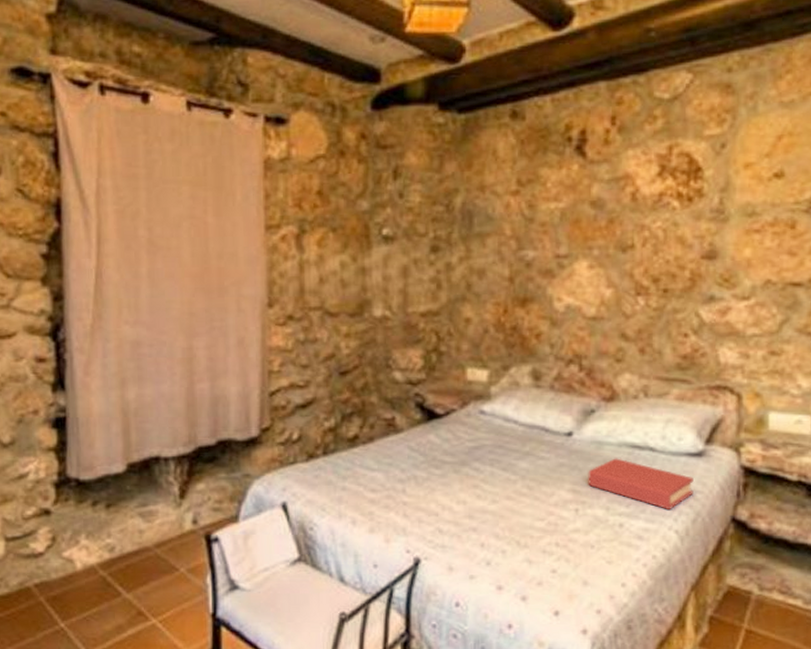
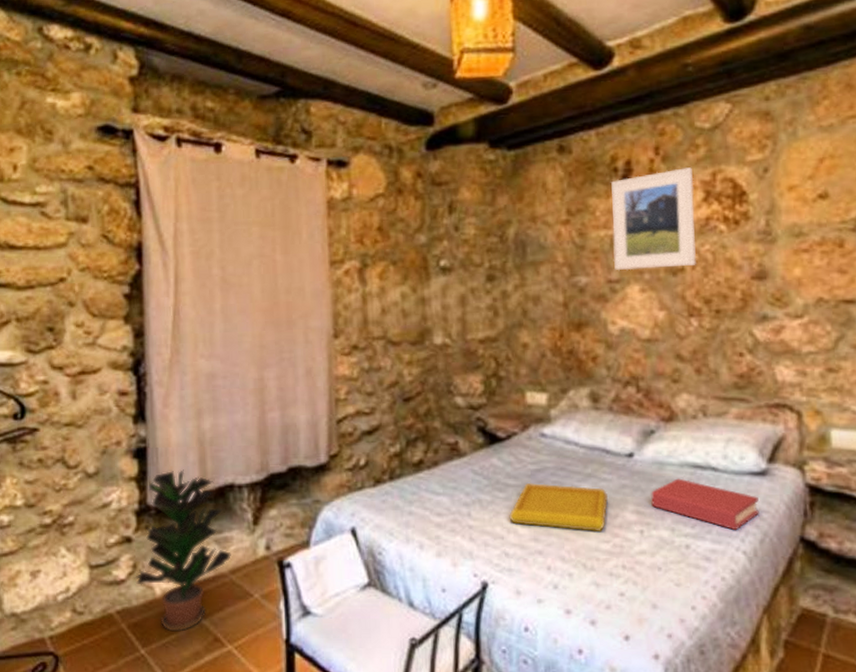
potted plant: none [53,441,156,606] -> present [134,469,231,632]
serving tray: none [444,459,544,509] -> present [509,482,608,531]
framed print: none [562,140,650,246] -> present [611,167,697,271]

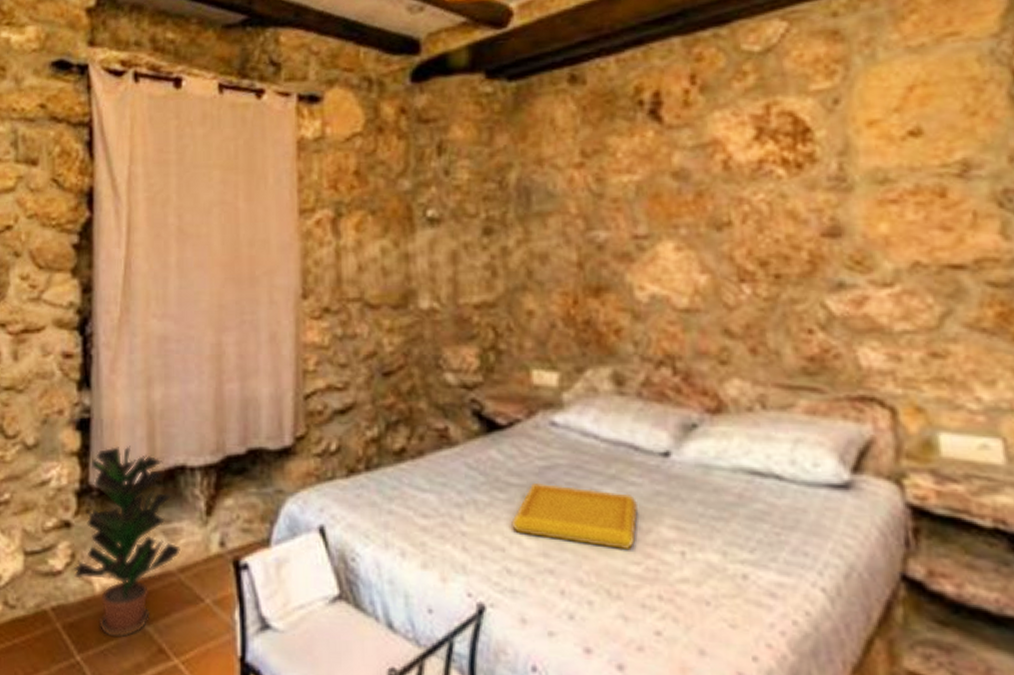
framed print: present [611,167,697,271] -> none [636,99,748,225]
hardback book: present [651,478,759,531] -> none [694,487,842,560]

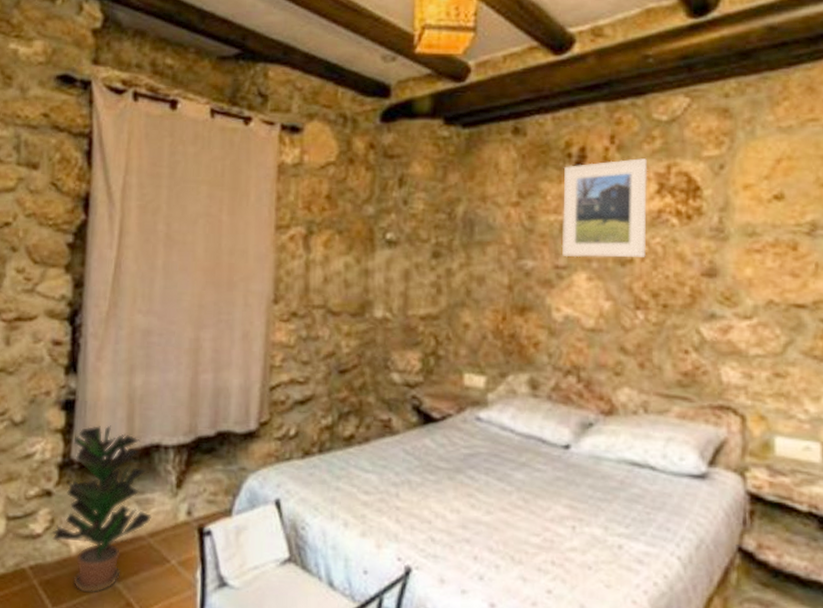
serving tray: present [511,482,638,549] -> none [438,467,541,524]
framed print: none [636,99,748,225] -> present [561,158,648,258]

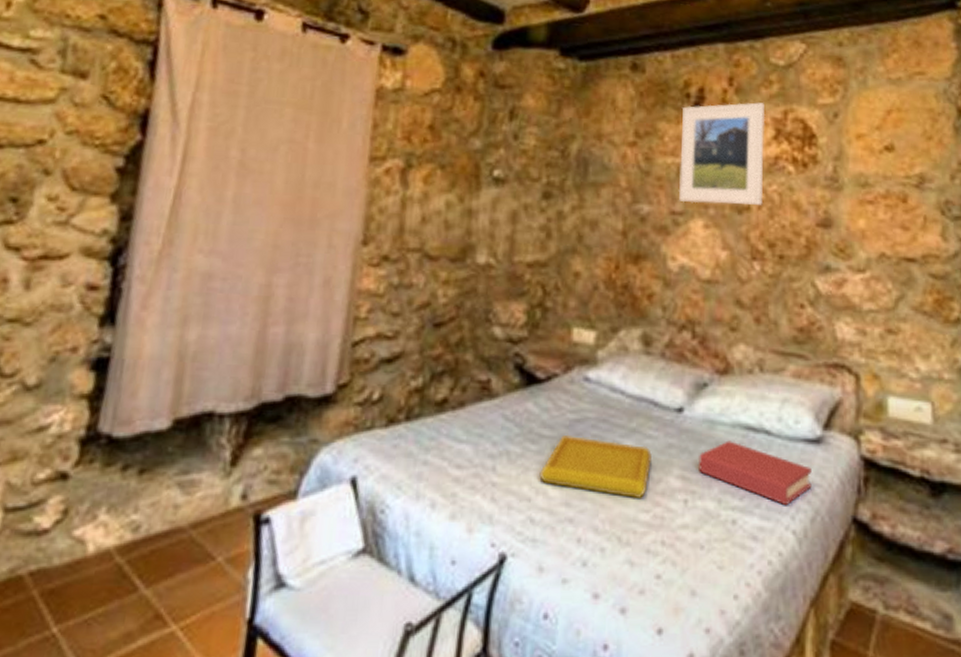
potted plant: present [50,425,151,594] -> none [61,389,196,604]
serving tray: none [438,467,541,524] -> present [539,434,652,498]
hardback book: none [585,475,697,535] -> present [699,440,812,506]

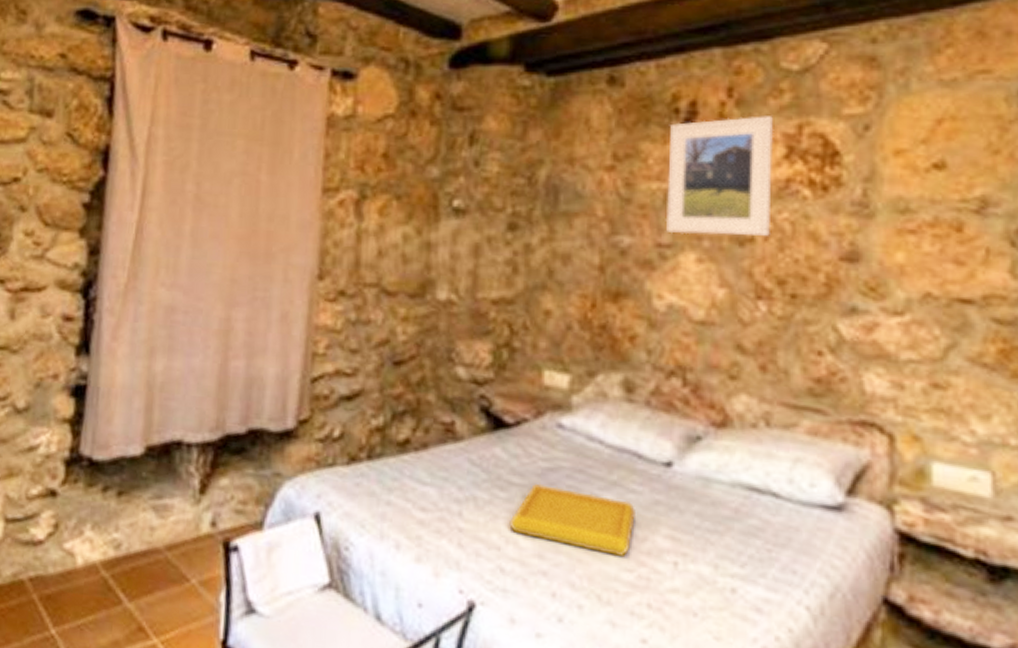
hardback book: present [699,440,812,506] -> none [691,501,831,579]

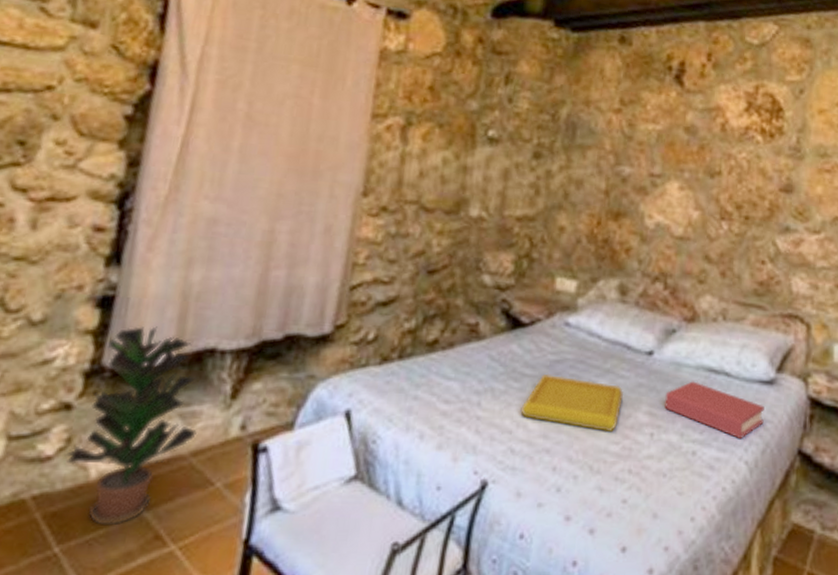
potted plant: none [54,416,170,614] -> present [64,326,197,526]
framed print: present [665,116,774,237] -> none [657,76,739,171]
hardback book: none [691,501,831,579] -> present [664,381,764,440]

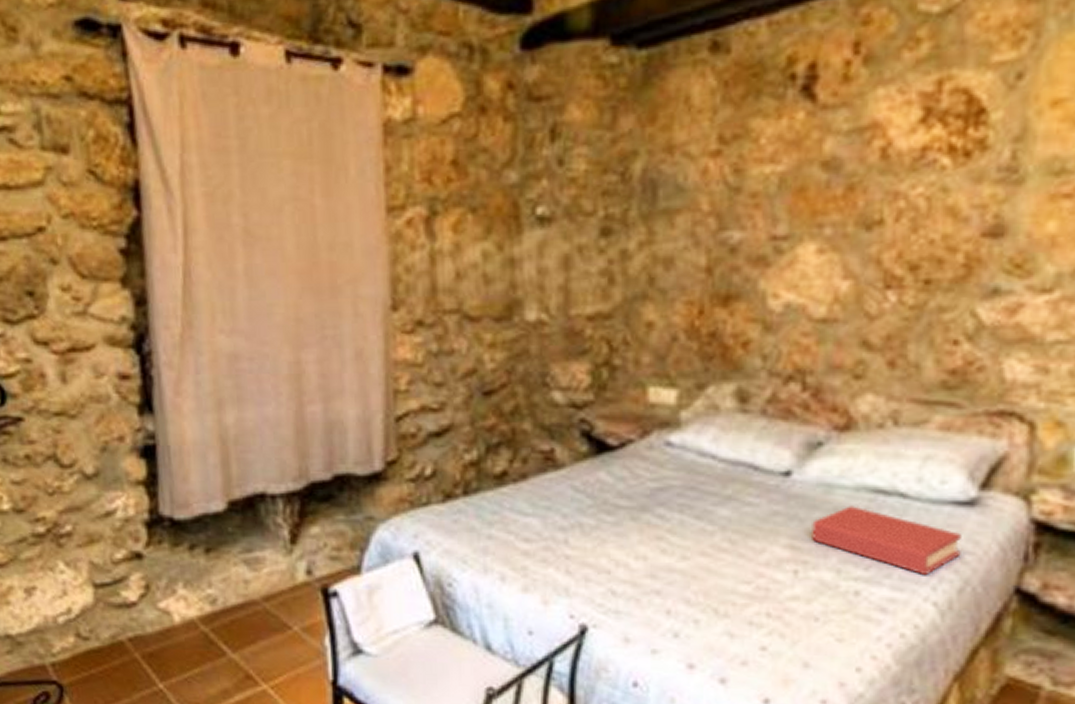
potted plant: present [64,326,197,526] -> none [147,473,264,666]
serving tray: present [520,373,623,432] -> none [619,504,752,569]

